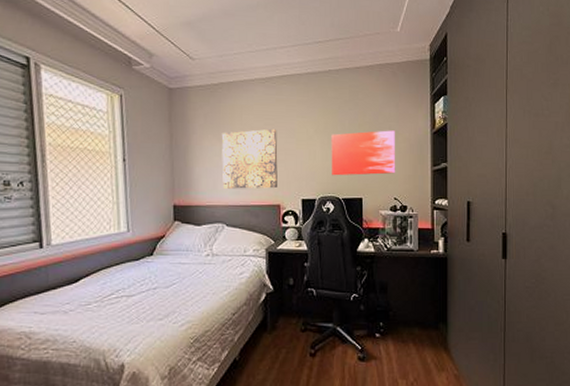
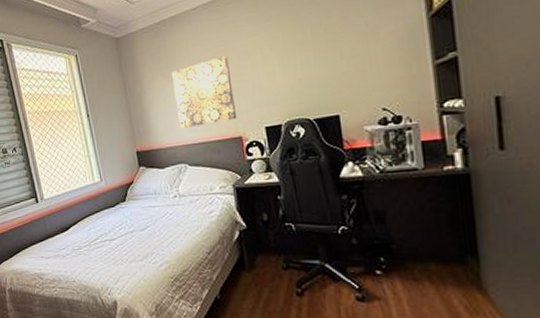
wall art: present [331,130,396,176] -> none [291,25,381,95]

